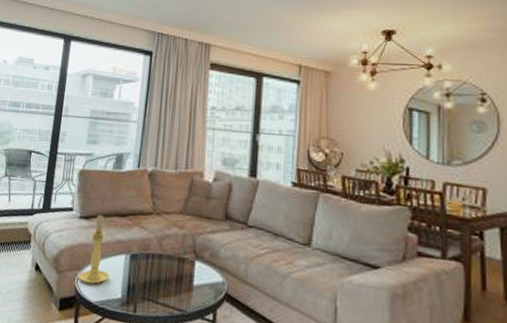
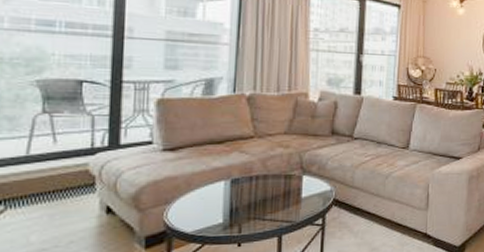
candle holder: present [77,214,110,284] -> none [166,145,207,216]

